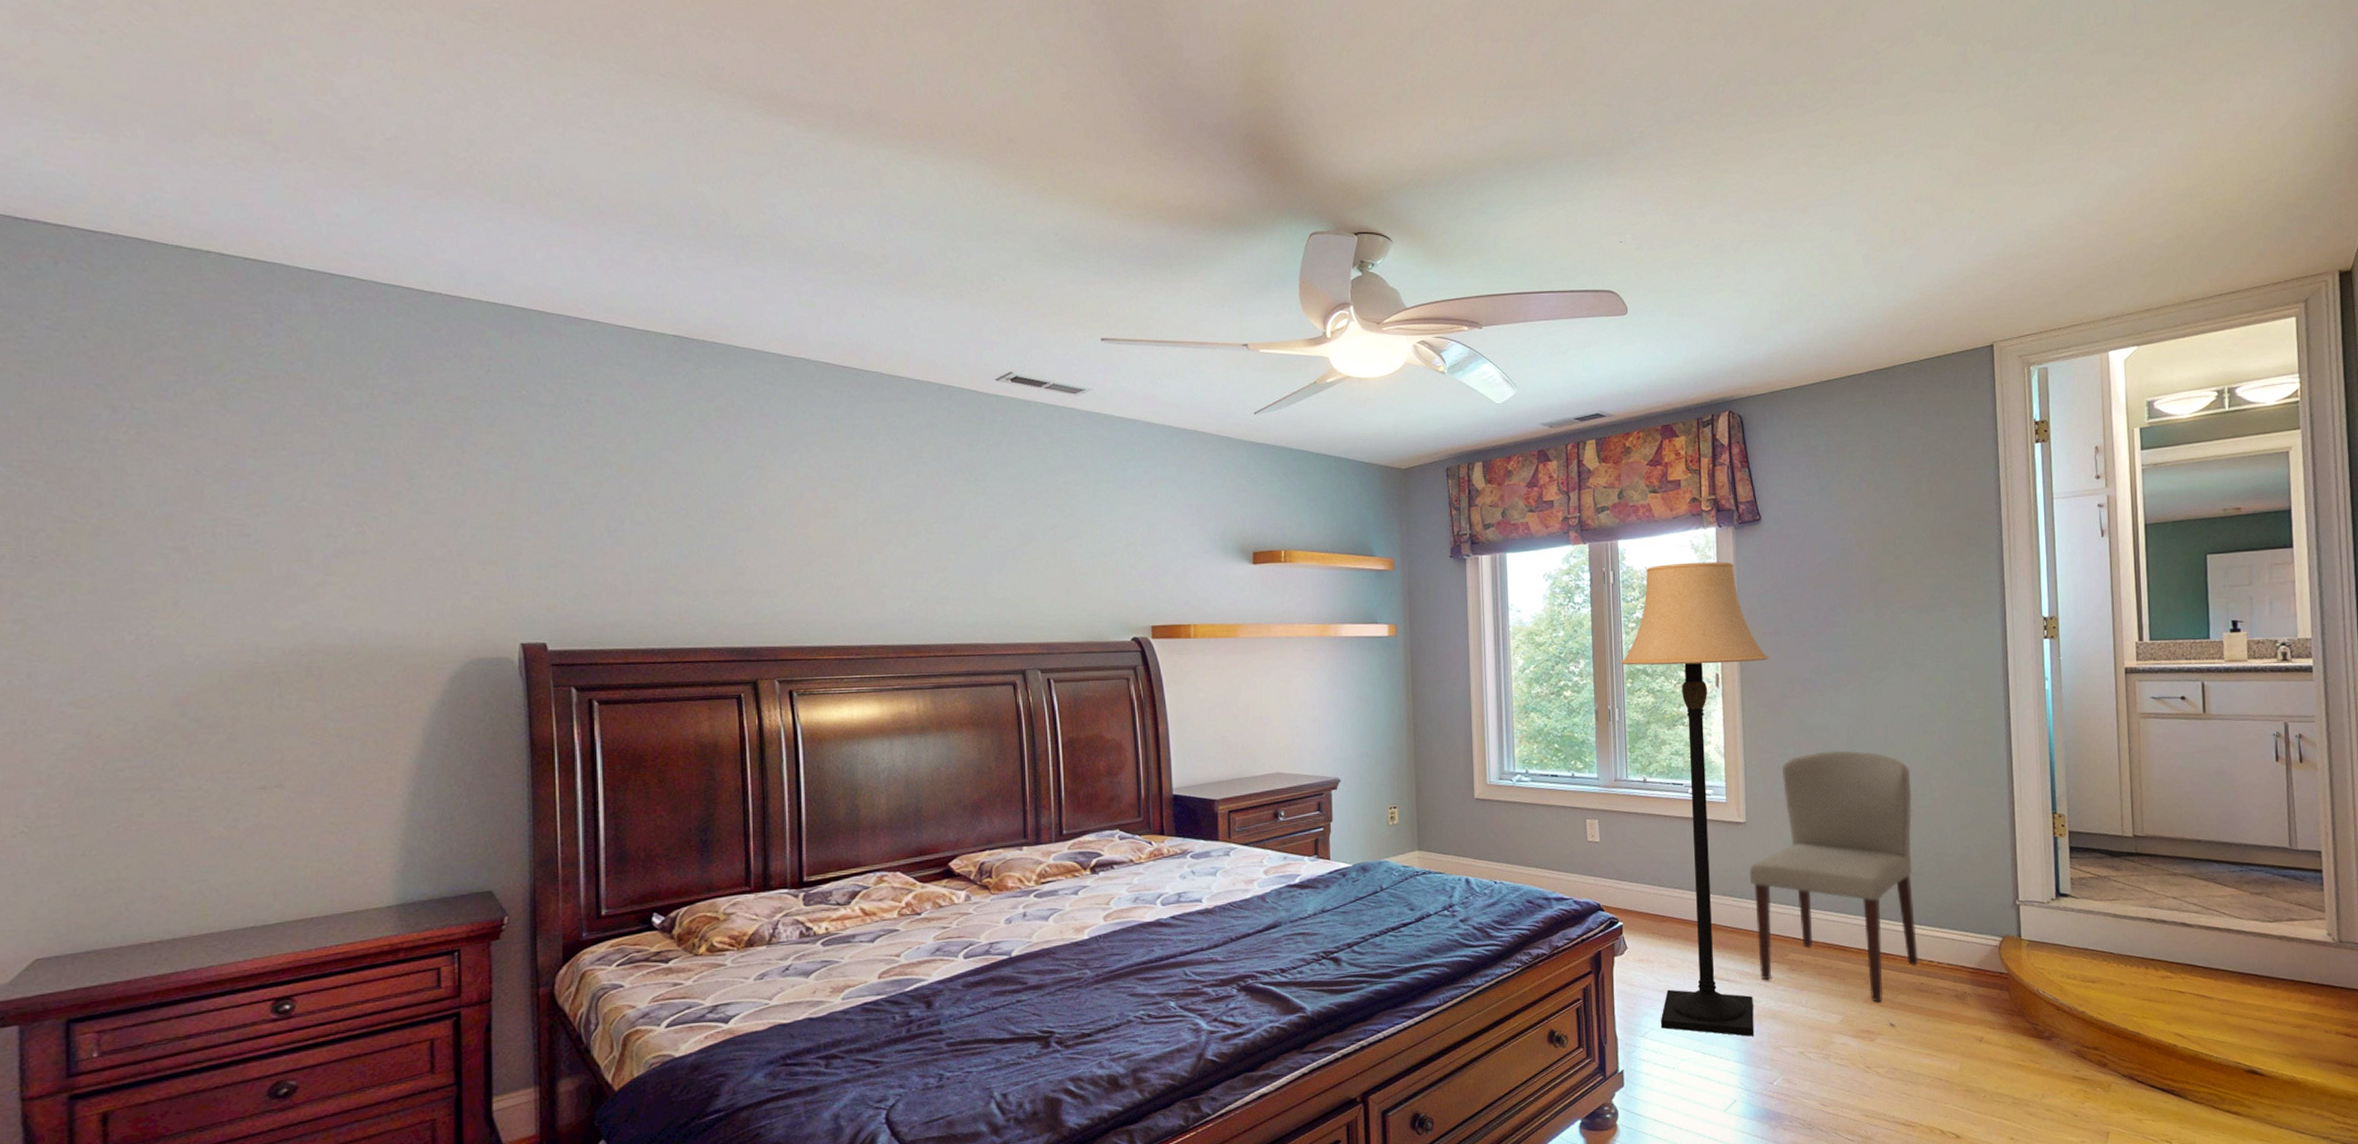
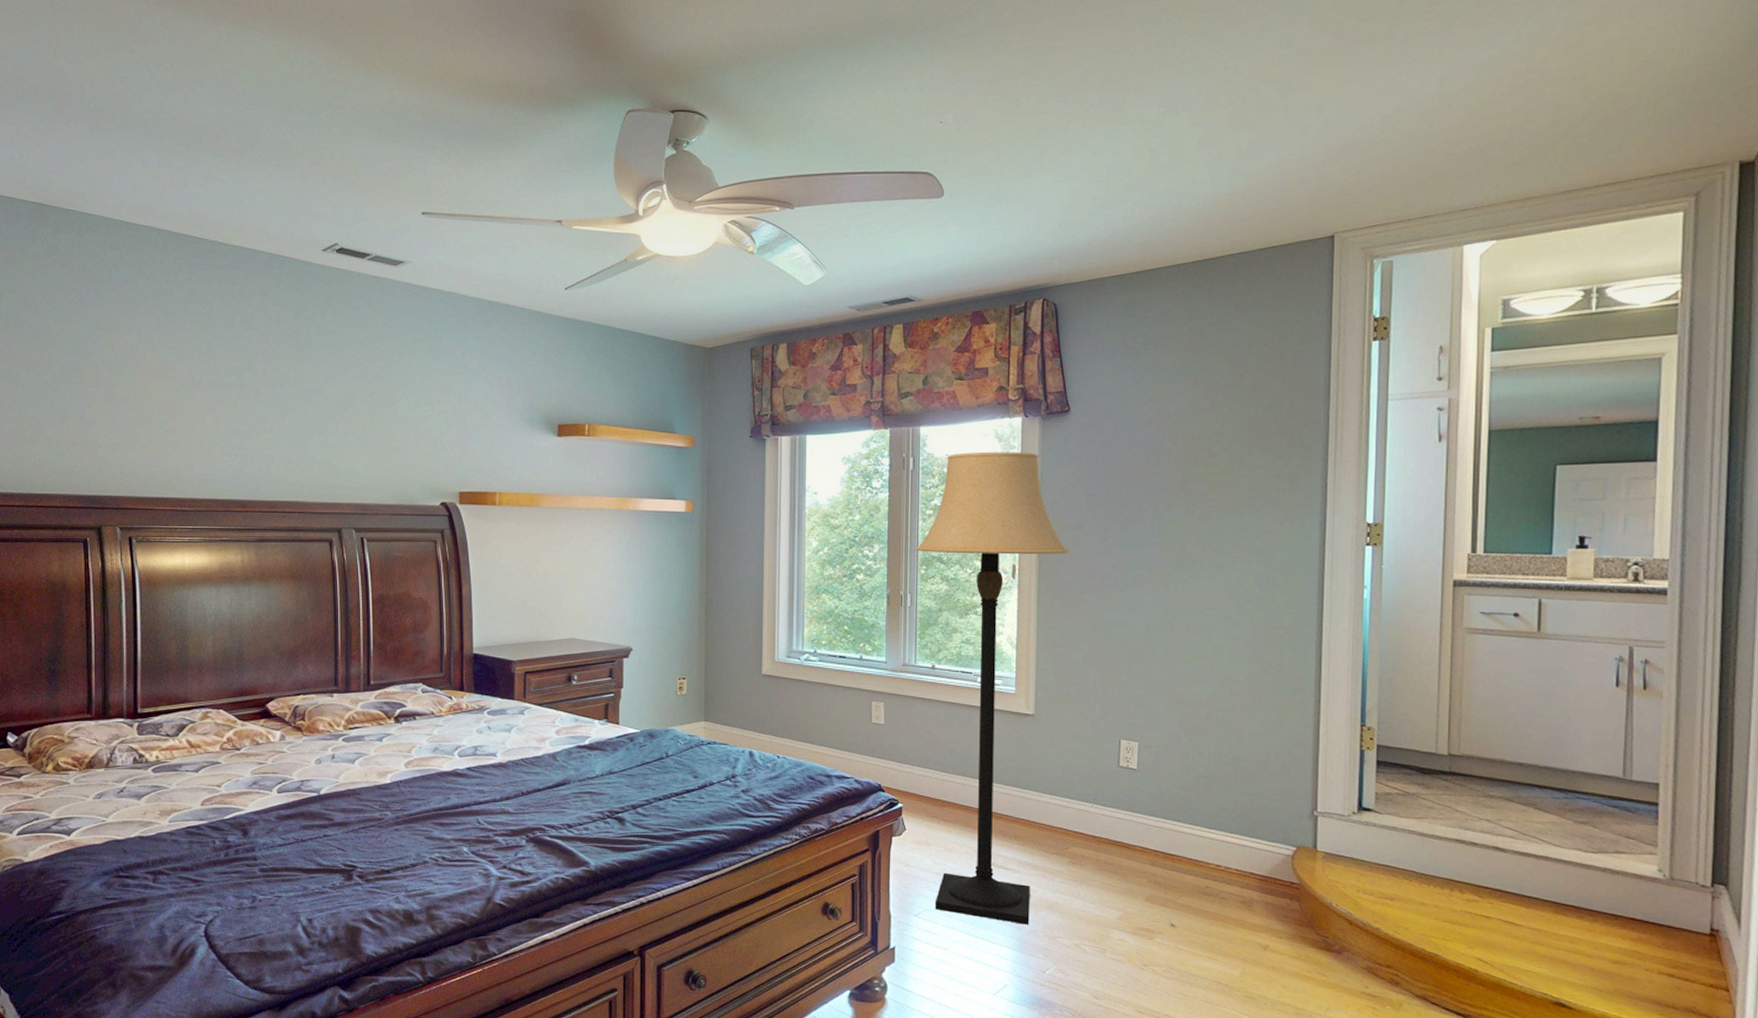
chair: present [1749,750,1919,1002] -> none [1034,648,1211,902]

